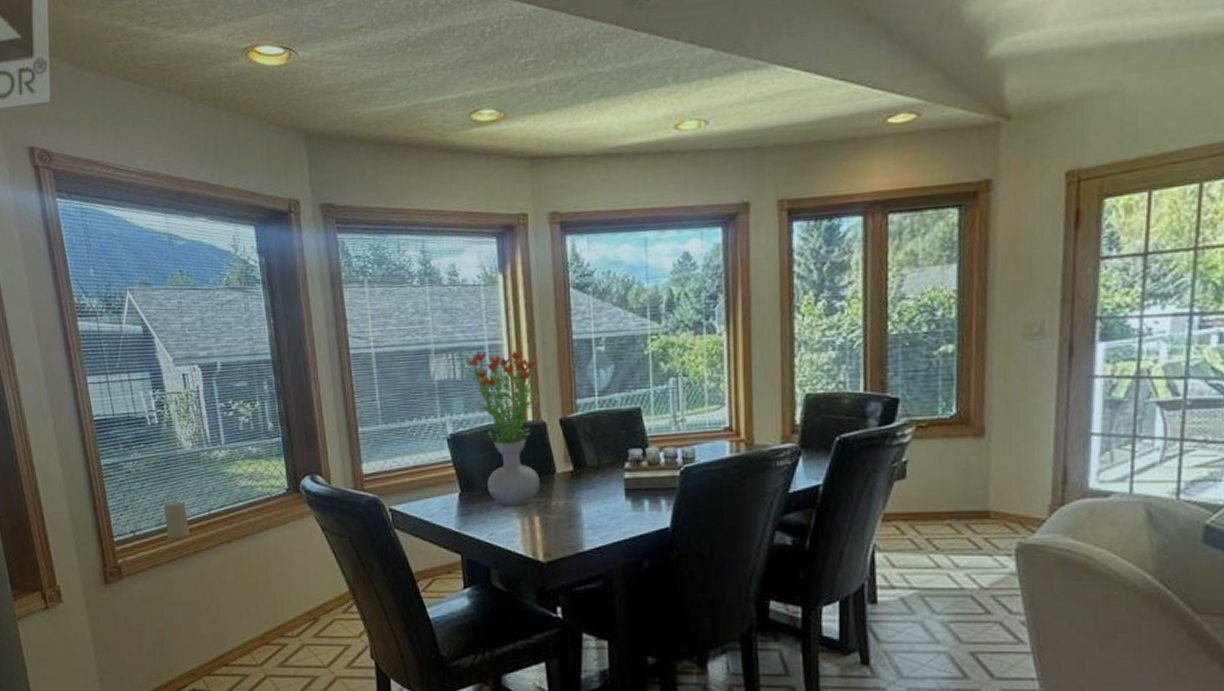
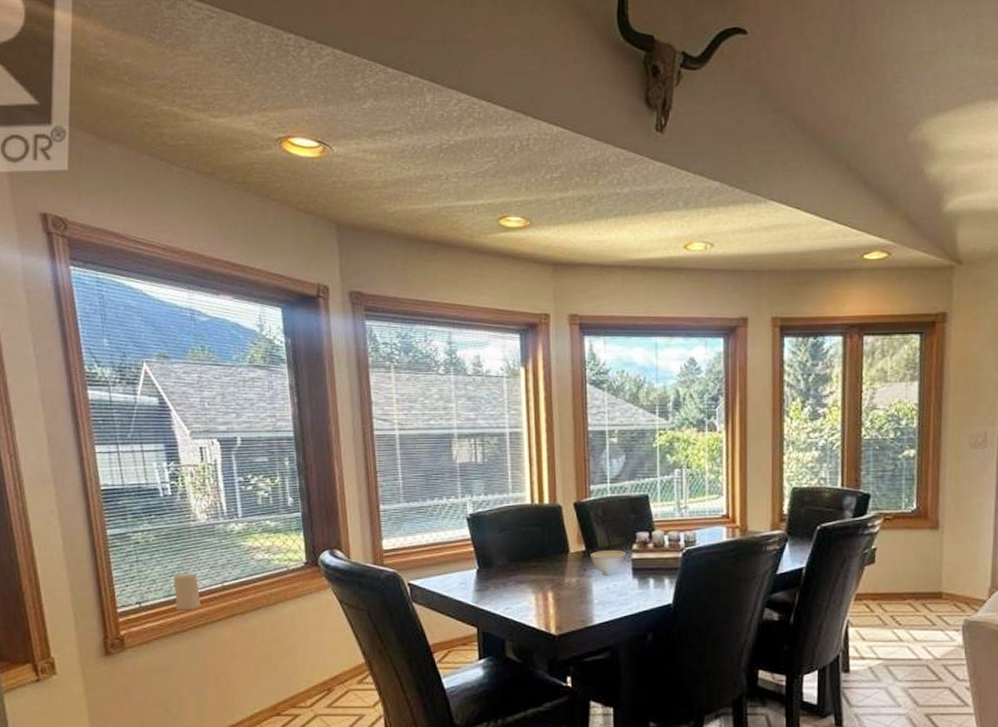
flower arrangement: present [460,351,540,507] -> none [482,438,557,583]
bowl: none [578,470,618,498] -> present [590,551,626,576]

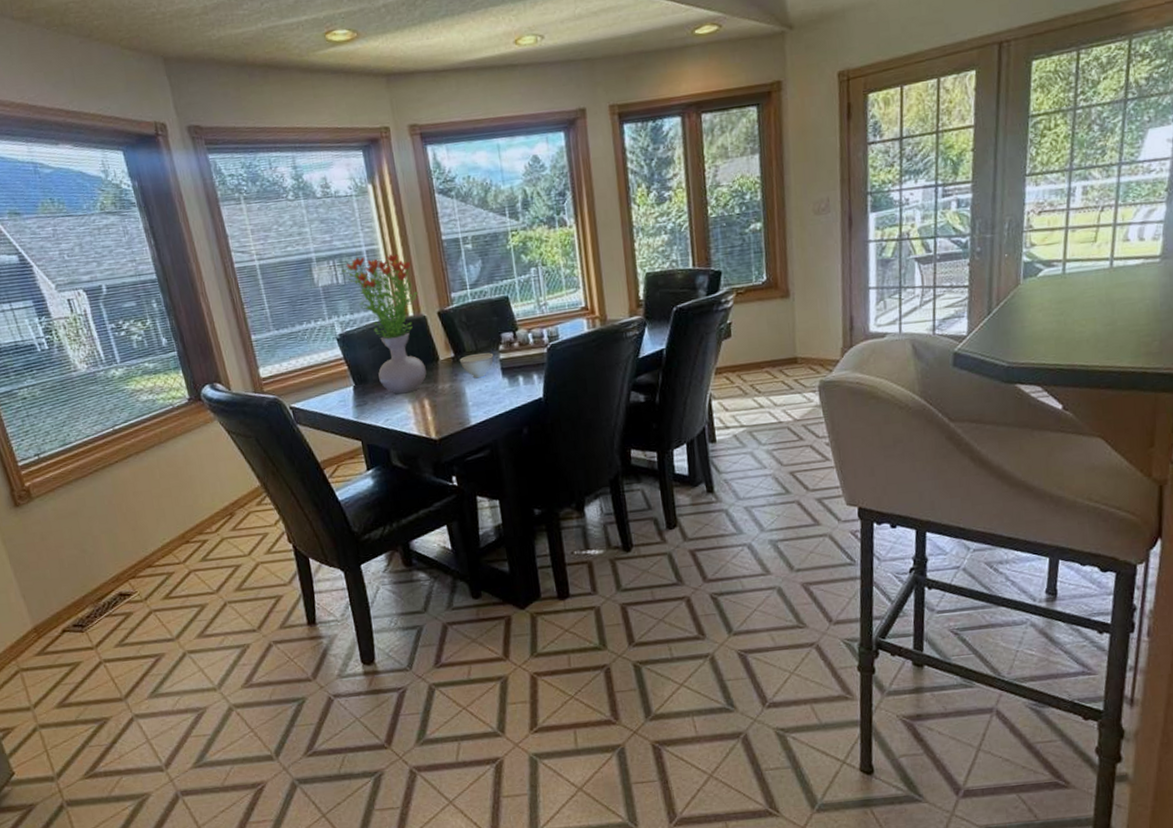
candle: present [173,573,201,612] -> none [66,421,97,459]
flower arrangement: none [482,438,557,583] -> present [341,254,427,394]

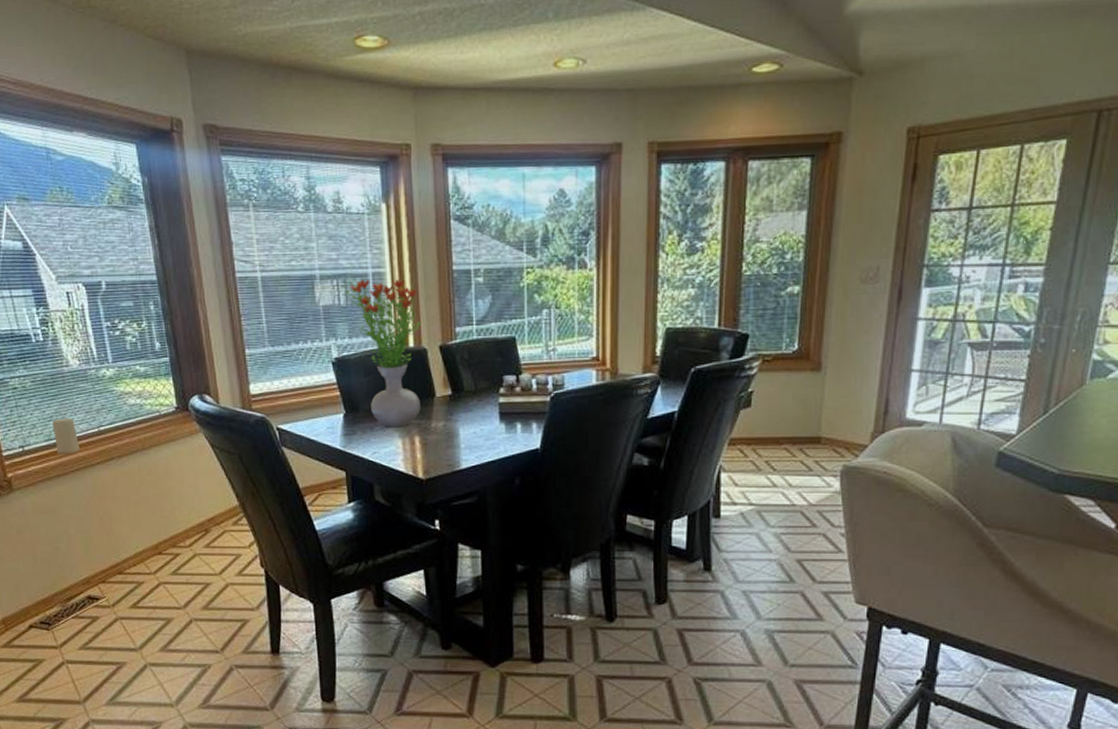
candle: none [66,421,97,459] -> present [52,418,80,455]
bowl: present [459,353,494,379] -> none [456,395,493,420]

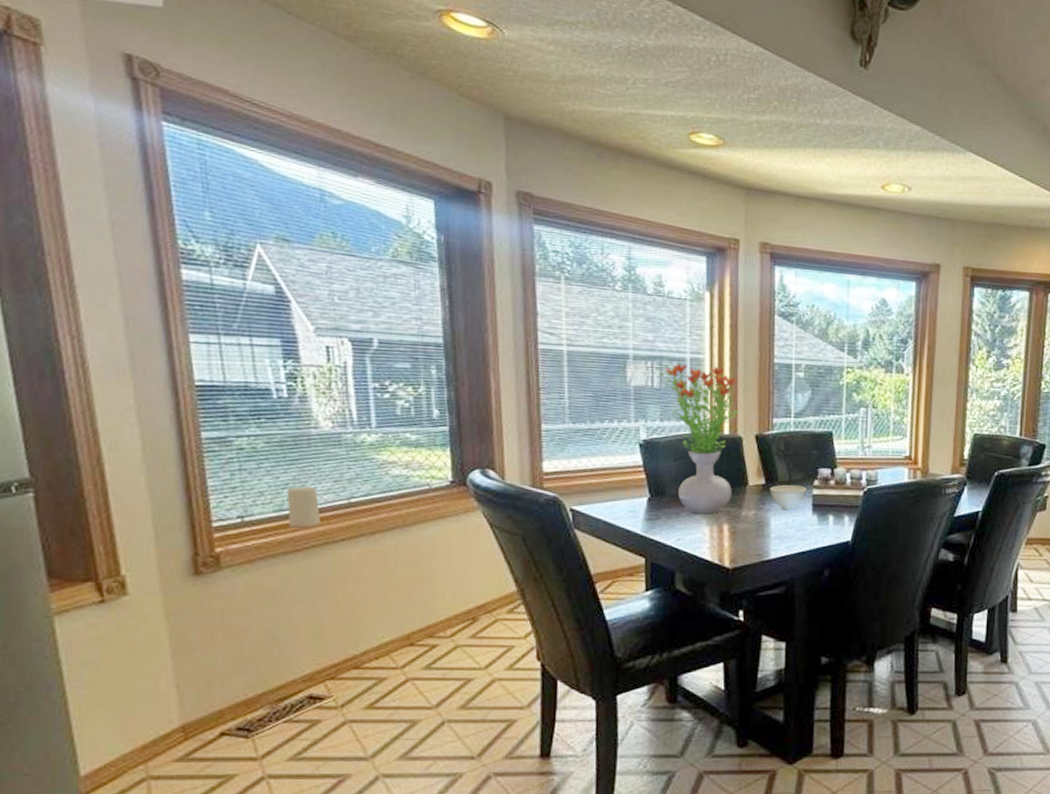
bowl: none [456,395,493,420] -> present [769,485,807,511]

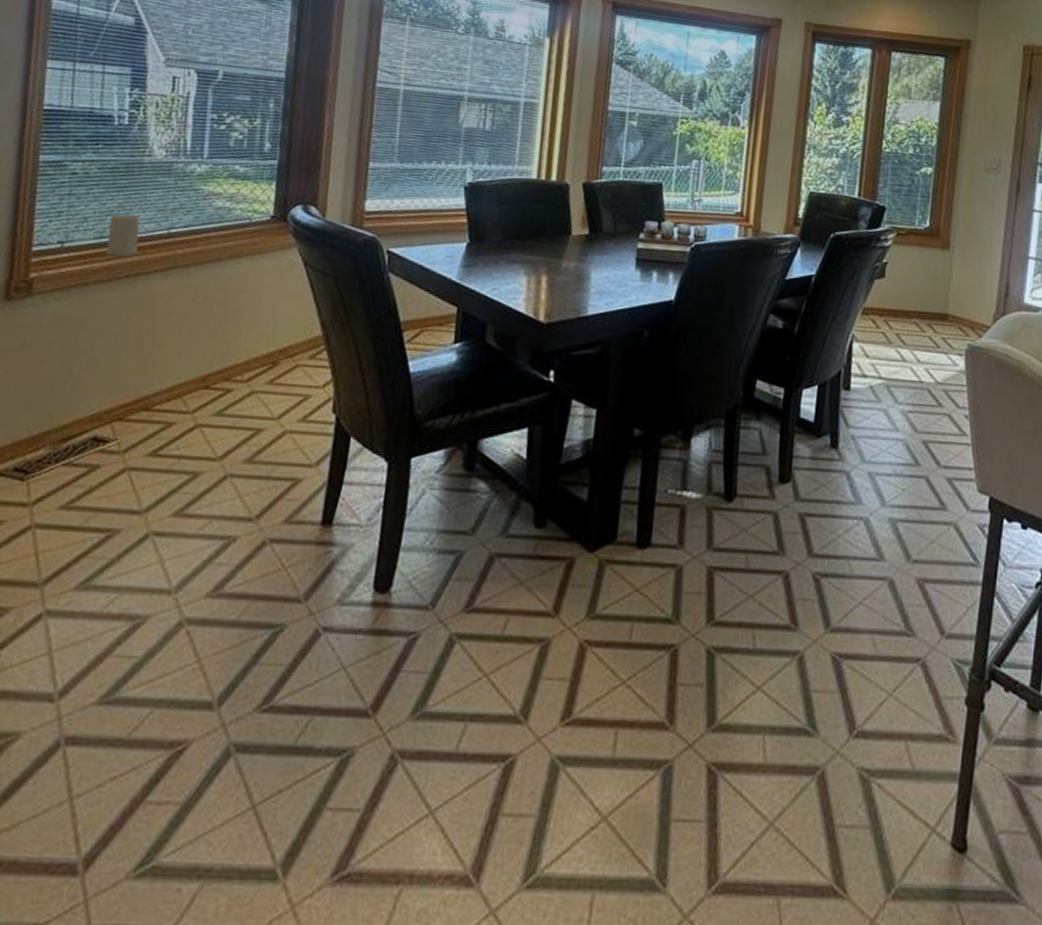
flower arrangement: present [659,363,739,514] -> none [492,107,568,264]
bowl: present [769,485,807,511] -> none [592,236,632,265]

